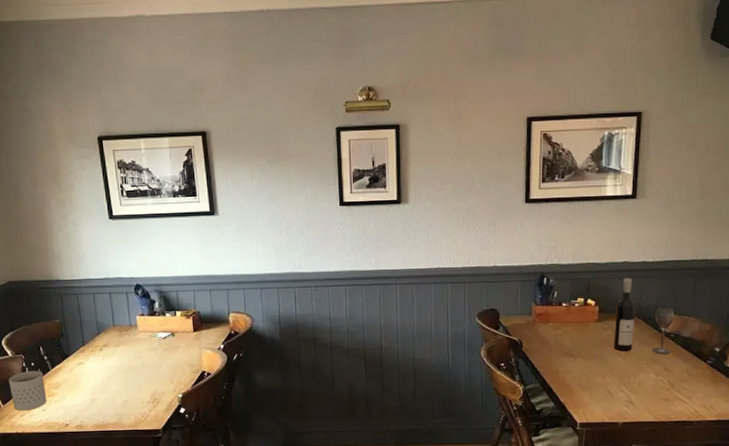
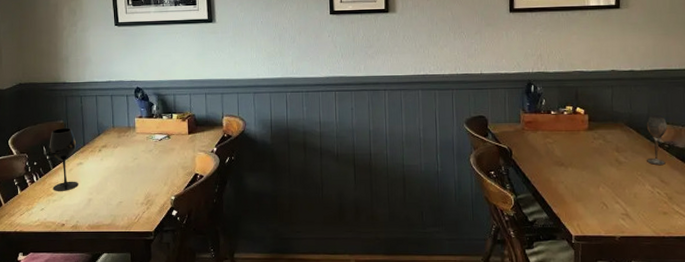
mug: present [9,371,47,411] -> none [12,170,46,210]
wineglass: none [46,327,80,392] -> present [49,128,78,191]
bottle: present [614,278,635,352] -> none [605,86,626,162]

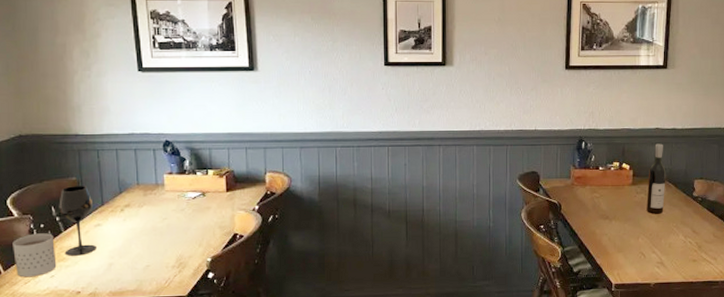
mug: none [12,170,46,210] -> present [12,233,57,278]
bottle: none [605,86,626,162] -> present [646,143,666,214]
wineglass: present [646,115,667,166] -> none [682,171,701,218]

